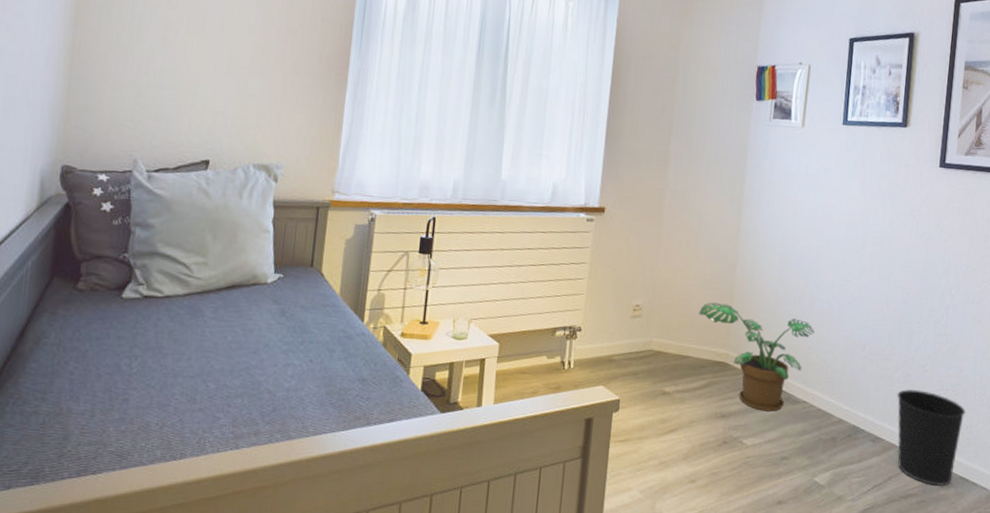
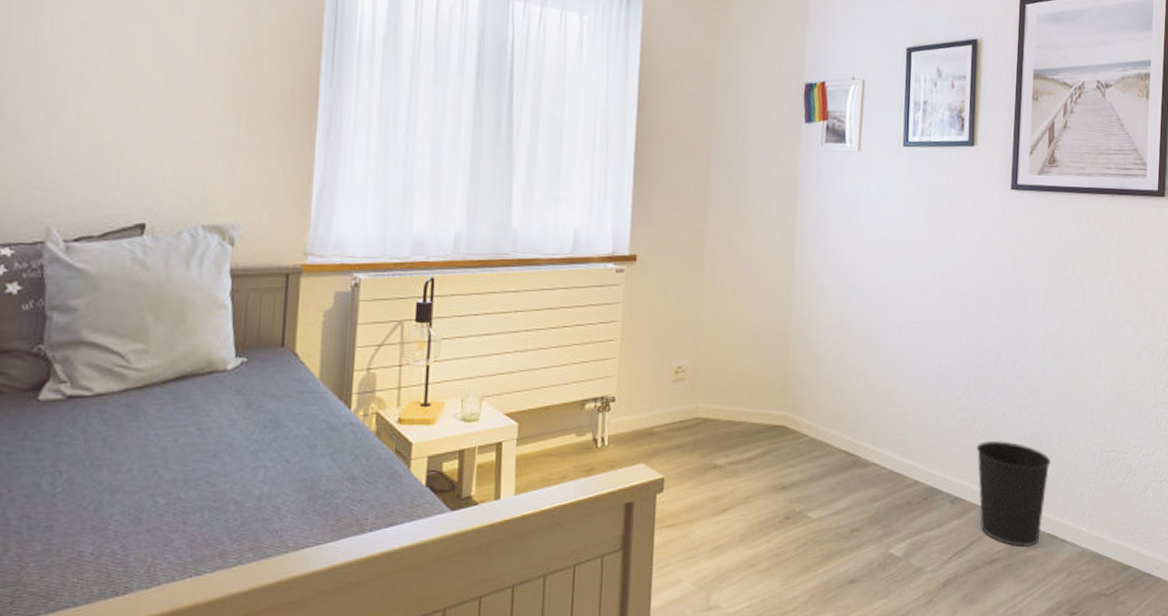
potted plant: present [698,302,816,412] -> none [750,357,883,478]

